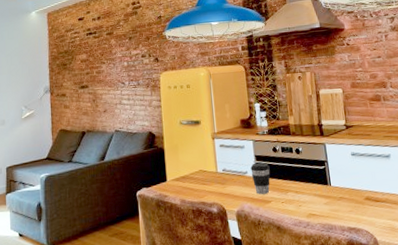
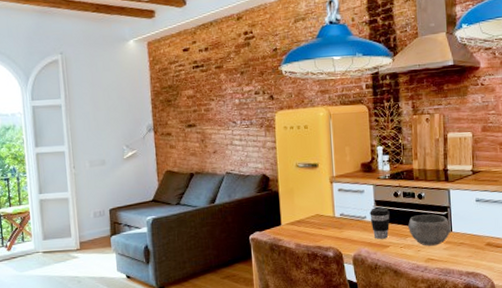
bowl: none [287,168,330,201] -> present [407,214,451,246]

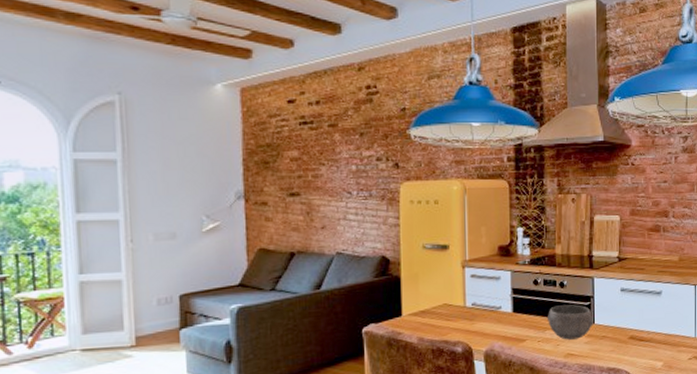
coffee cup: present [369,207,390,239] -> none [505,296,528,332]

